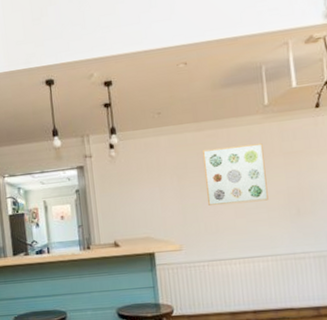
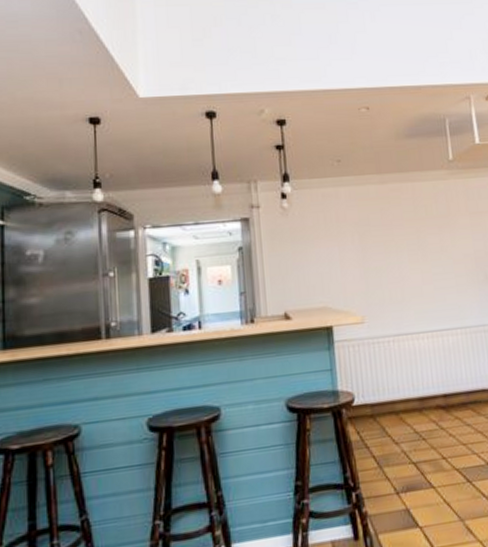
wall art: present [203,143,269,206] -> none [387,201,456,270]

